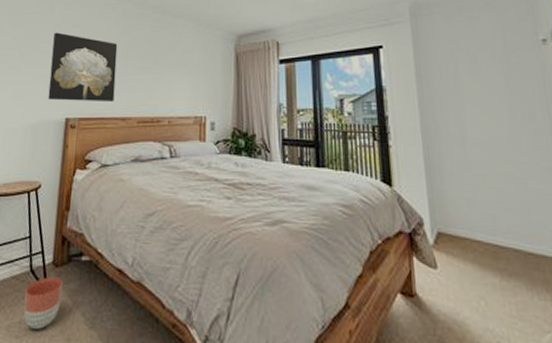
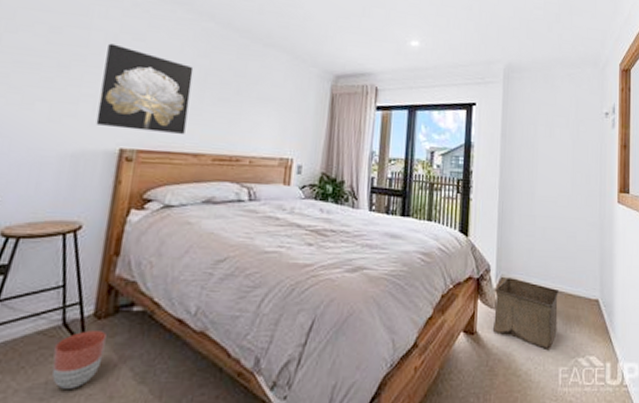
storage bin: none [433,232,521,322] -> present [492,277,558,351]

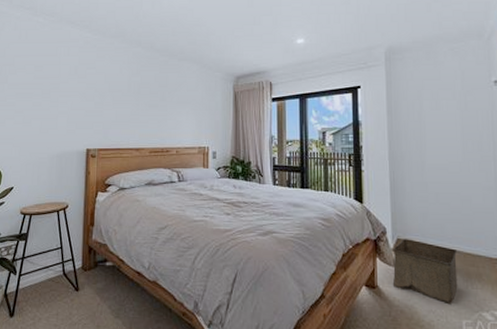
planter: present [52,331,107,389] -> none [60,279,91,319]
wall art: present [96,43,194,134] -> none [70,73,130,134]

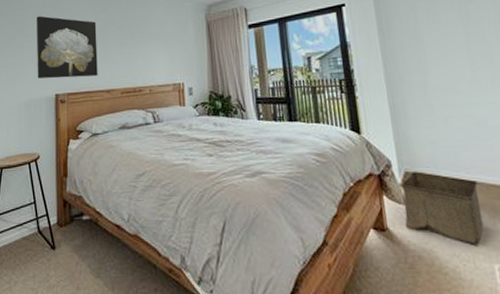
wall art: none [70,73,130,134] -> present [37,16,98,79]

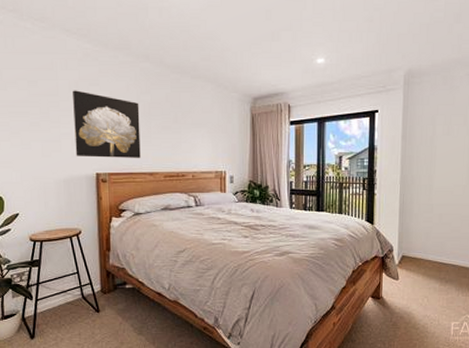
storage bin: present [401,171,484,247] -> none [395,255,452,310]

